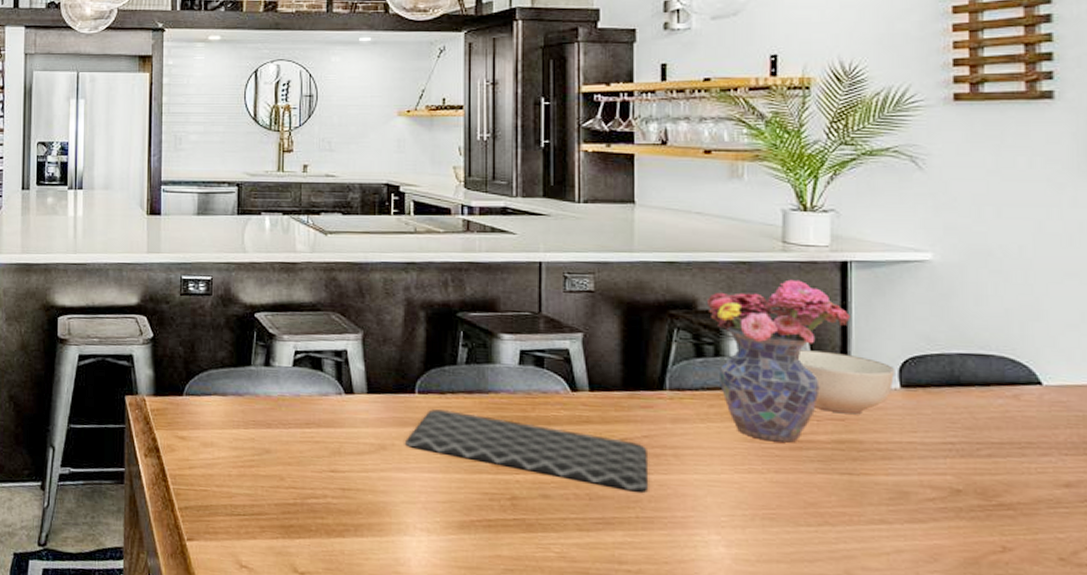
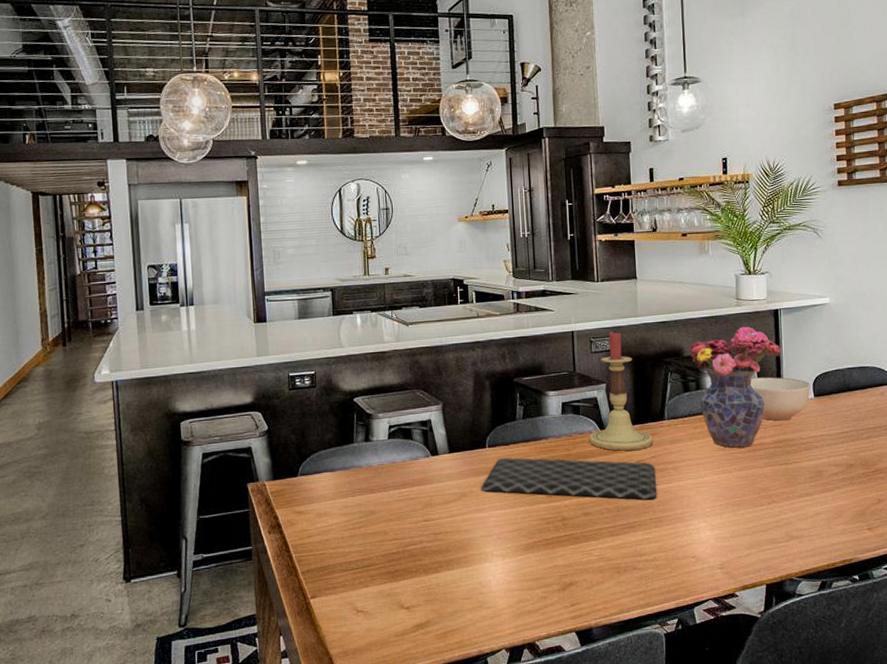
candlestick: none [554,268,647,425] -> present [588,331,654,451]

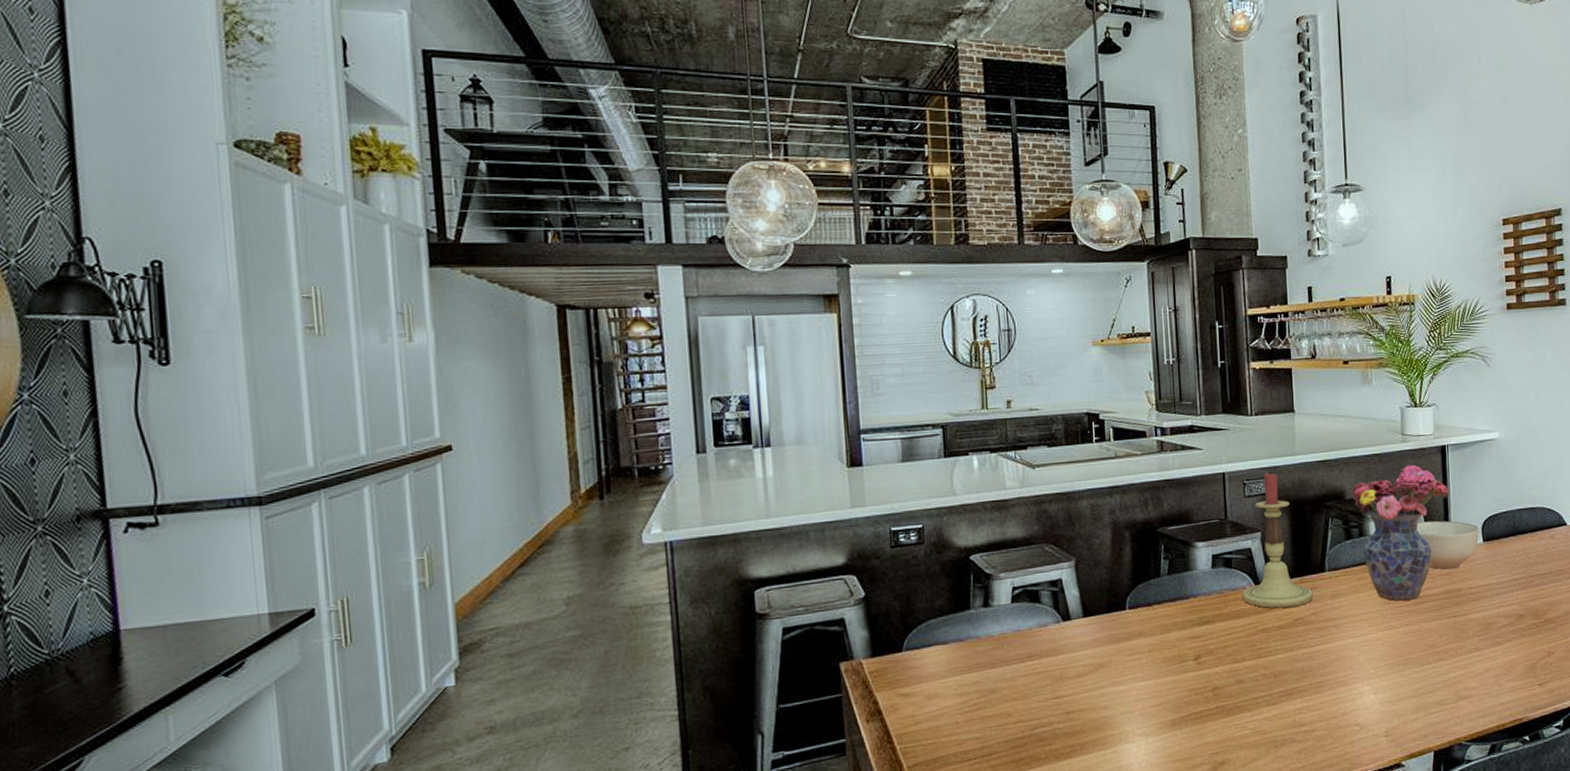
placemat: present [481,457,658,500] -> none [1120,619,1318,664]

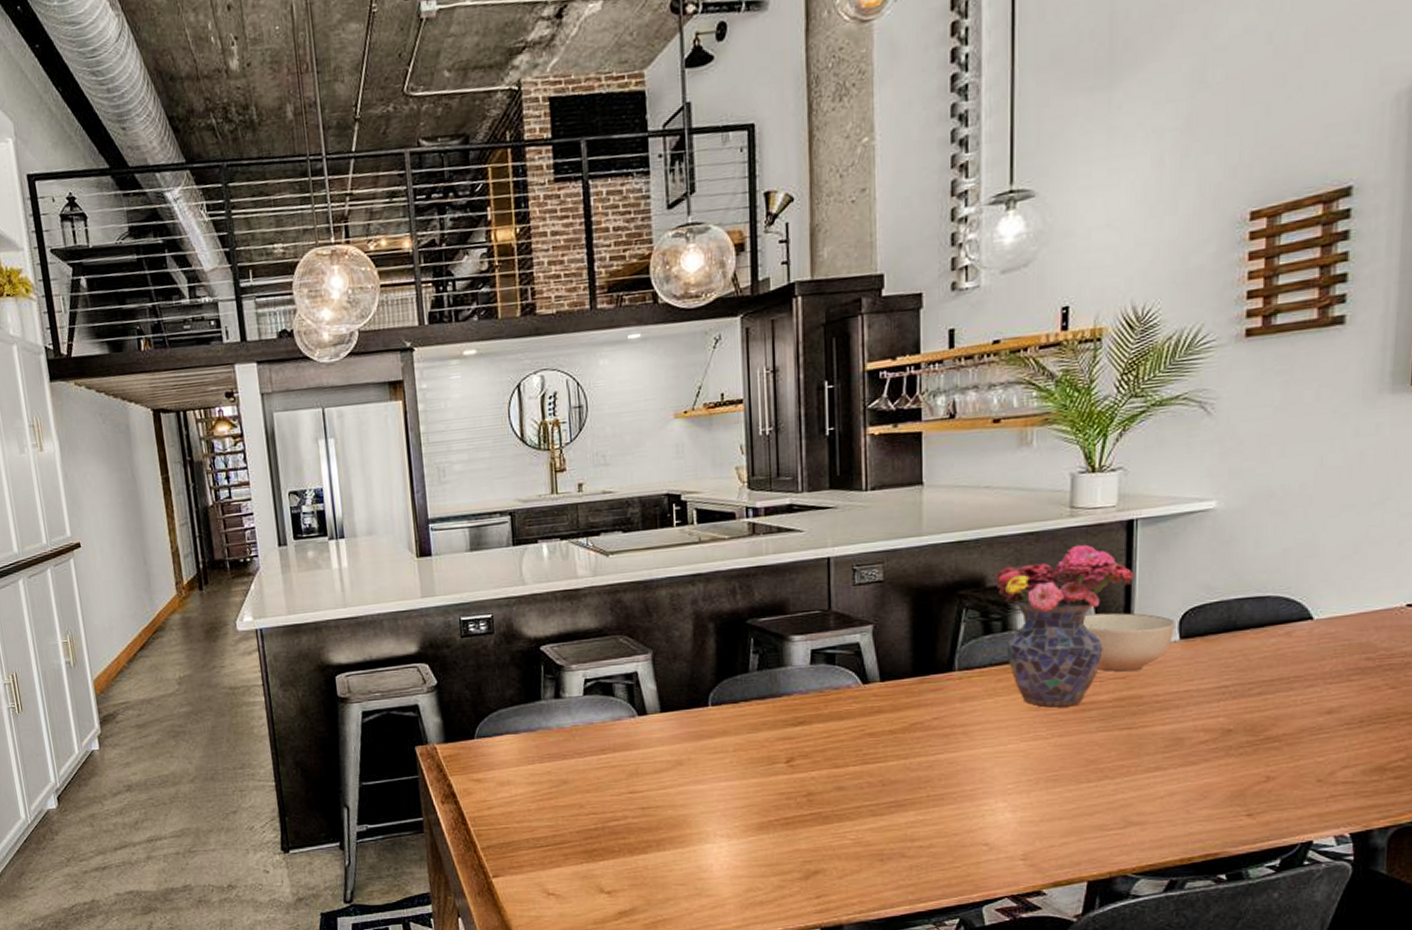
candlestick: present [1241,472,1313,609] -> none [846,556,937,711]

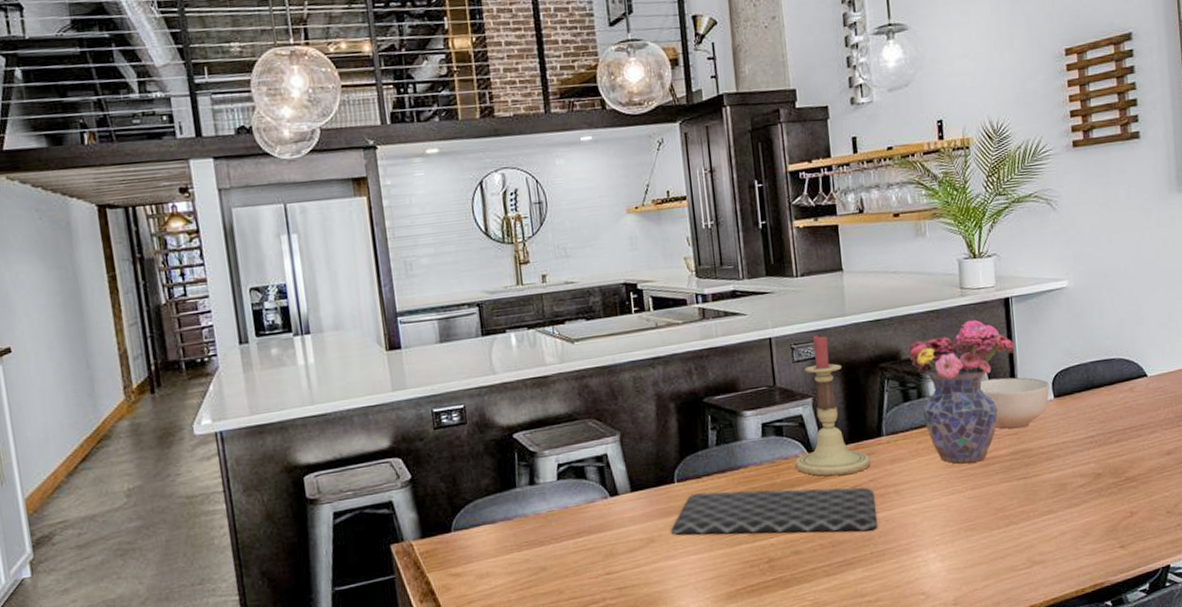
placemat: none [701,718,939,773] -> present [671,486,878,535]
candlestick: none [846,556,937,711] -> present [794,335,871,477]

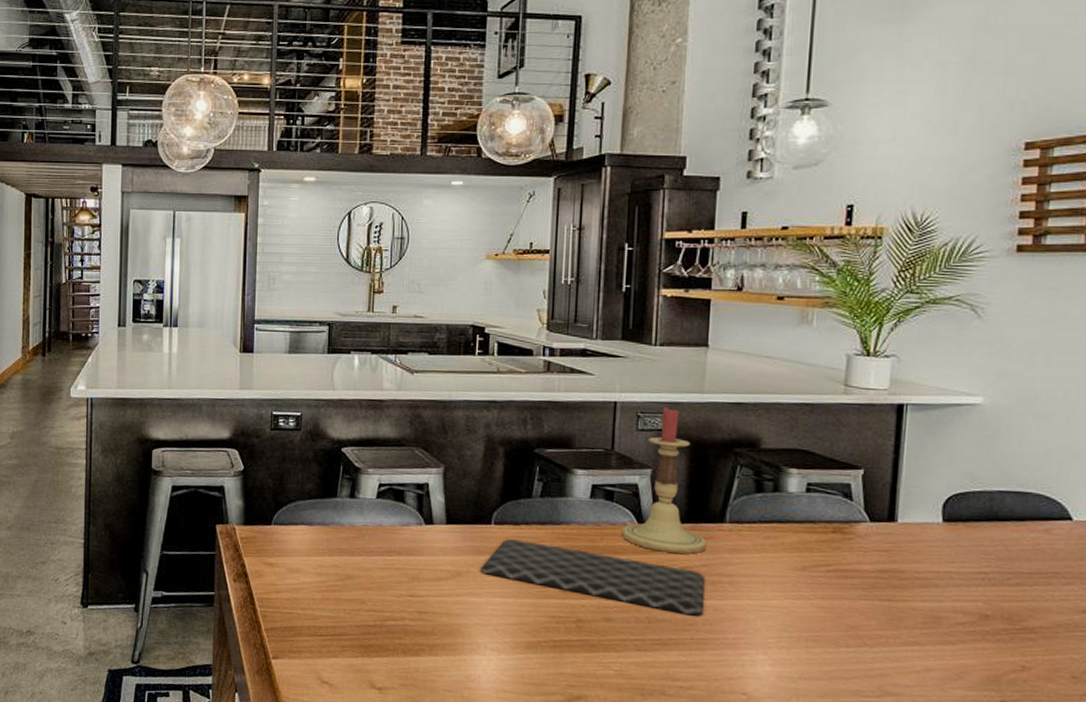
flower arrangement: present [907,319,1015,464] -> none [769,420,902,572]
bowl: present [980,377,1050,429] -> none [851,486,940,546]

